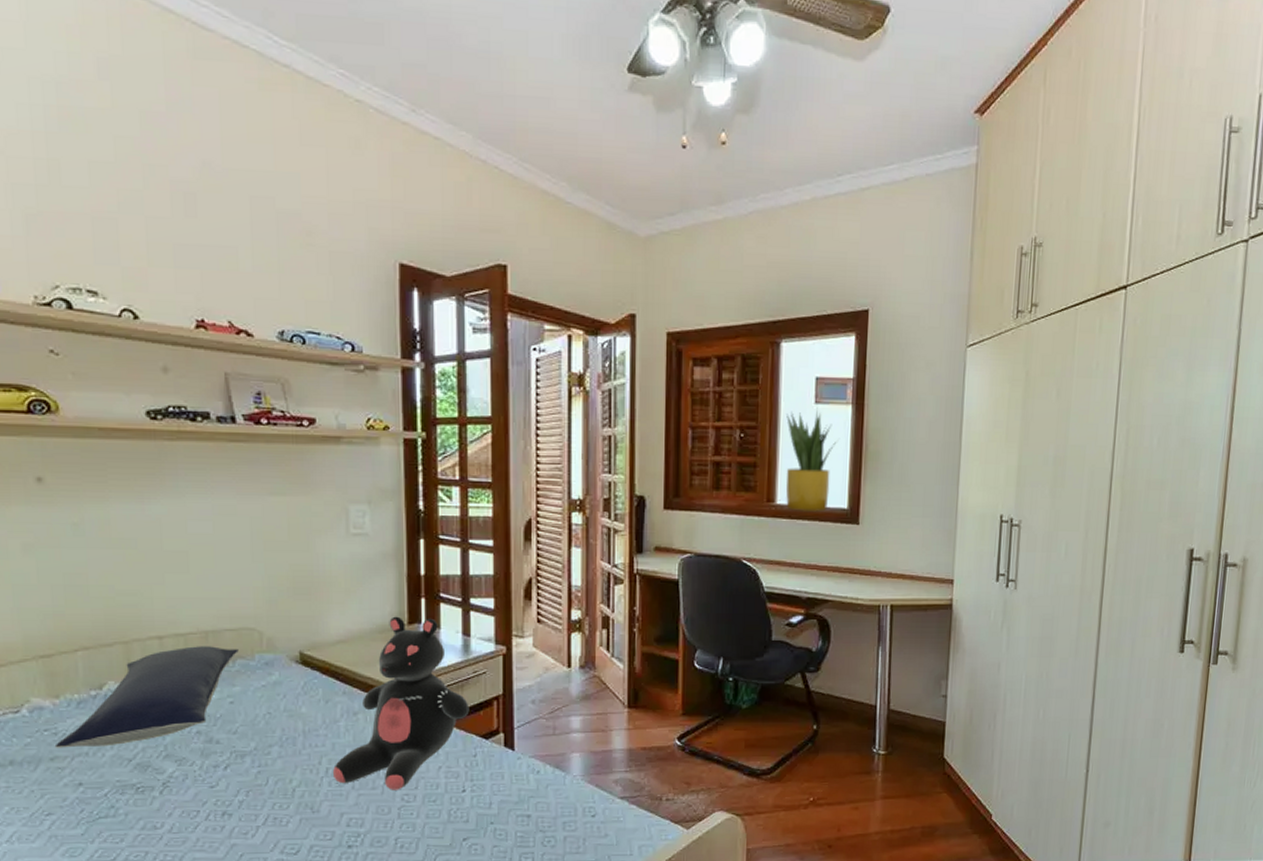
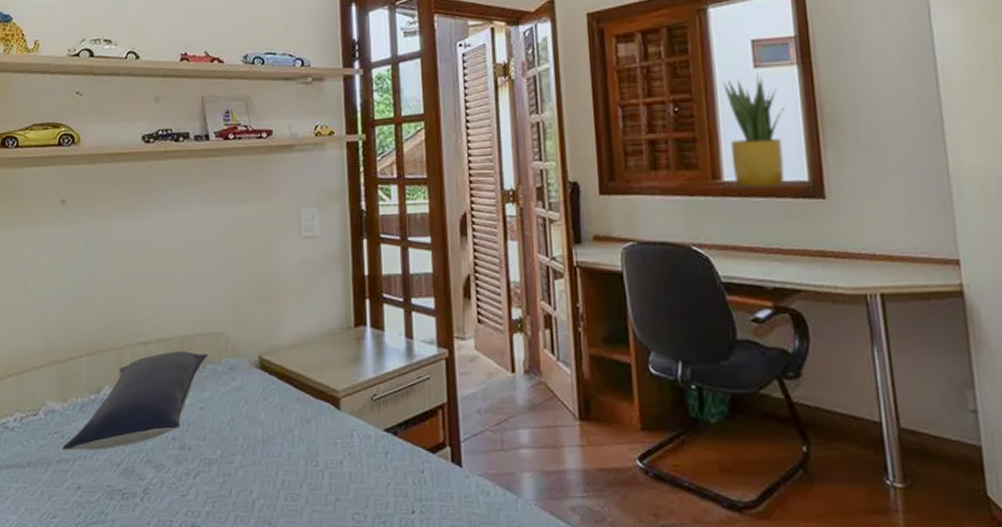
stuffed animal: present [332,616,470,790] -> none [288,319,415,508]

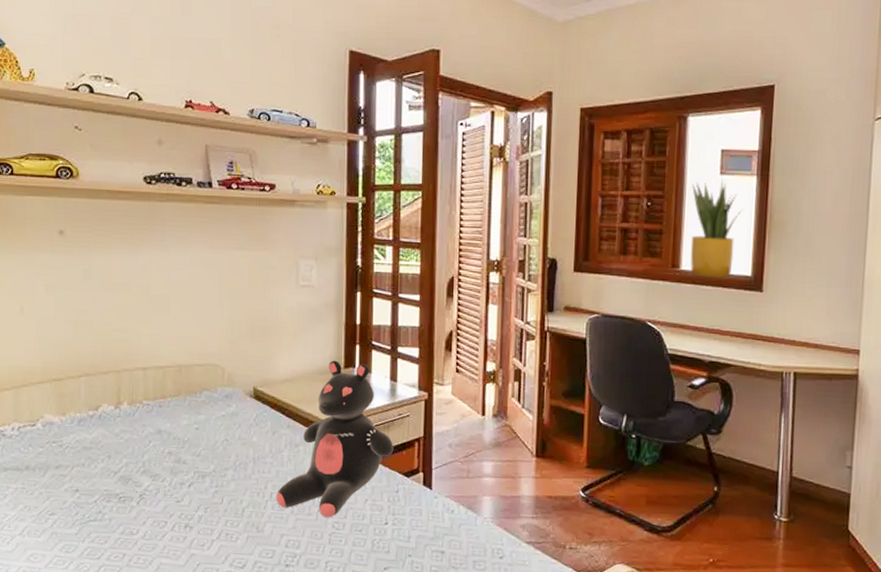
pillow: present [61,351,208,451] -> none [59,377,205,460]
stuffed animal: none [288,319,415,508] -> present [275,360,394,518]

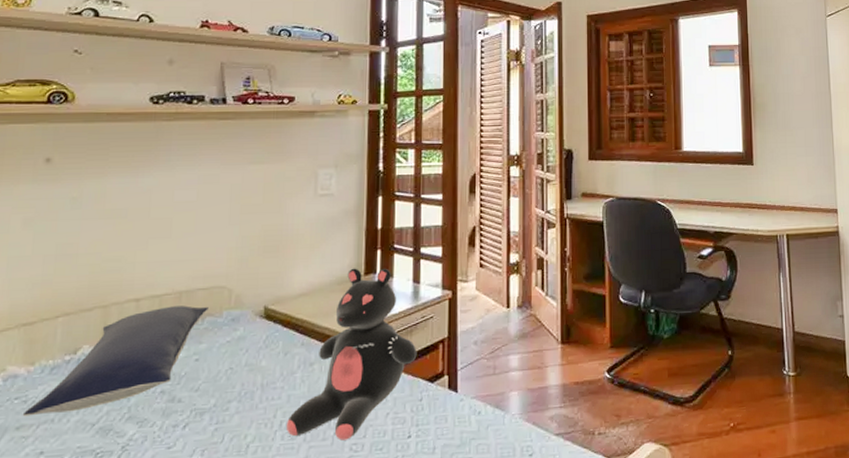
pillow: none [59,377,205,460] -> present [22,305,208,417]
planter: present [690,179,742,279] -> none [687,70,730,157]

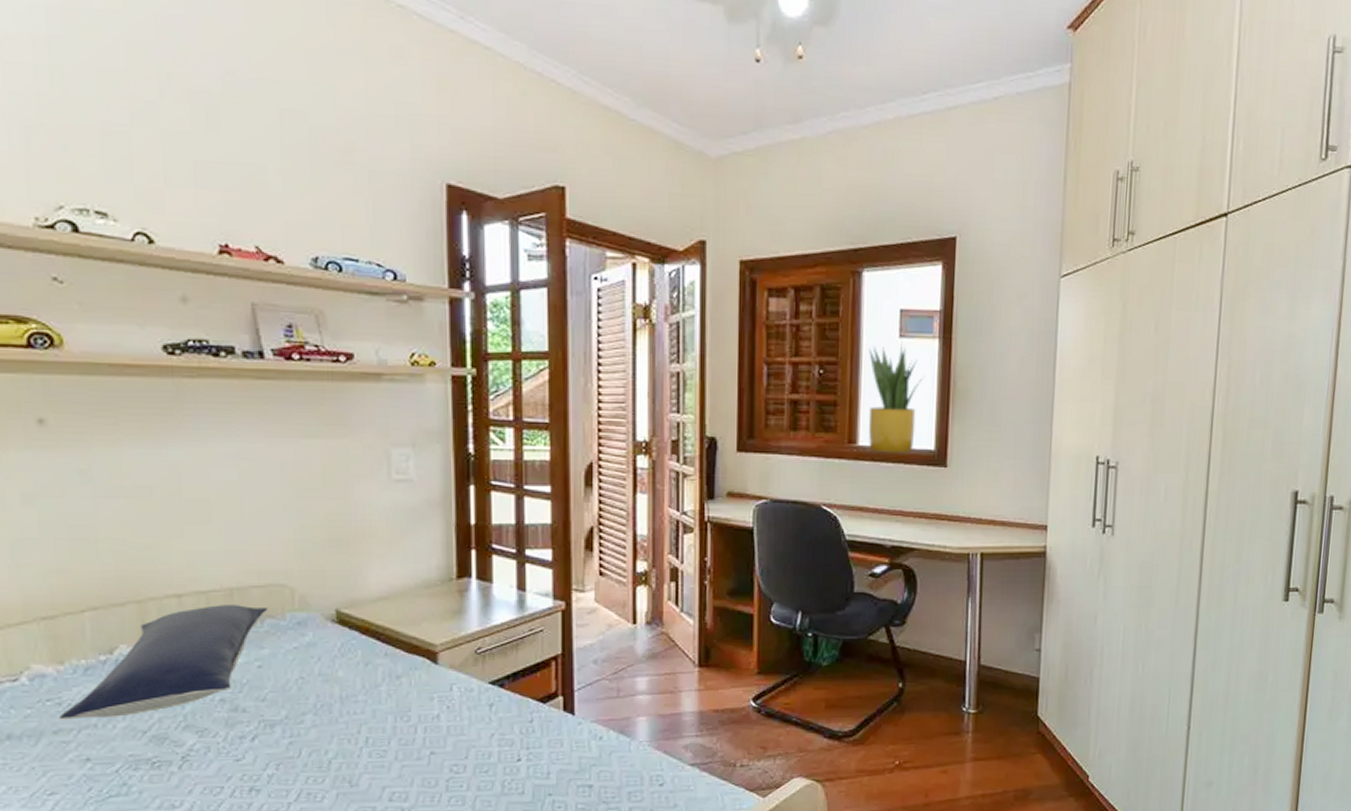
stuffed animal: present [286,268,417,441] -> none [372,570,525,761]
planter: none [687,70,730,157] -> present [868,343,923,455]

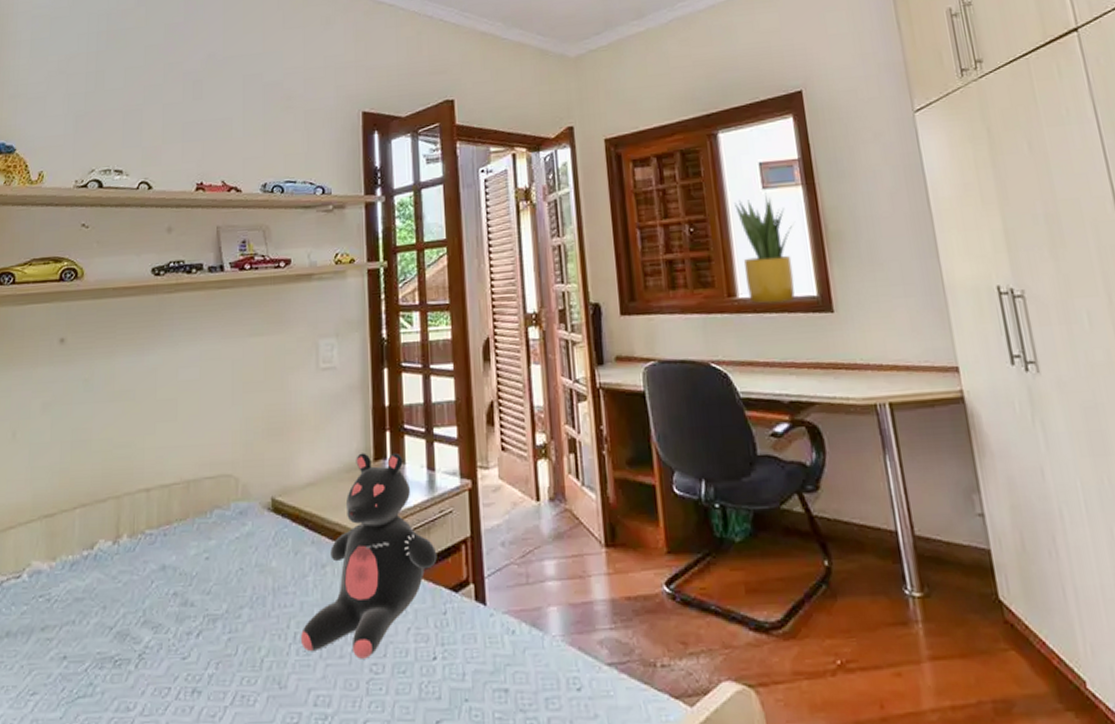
pillow: present [58,605,268,720] -> none [46,496,216,616]
stuffed animal: none [372,570,525,761] -> present [300,452,437,659]

